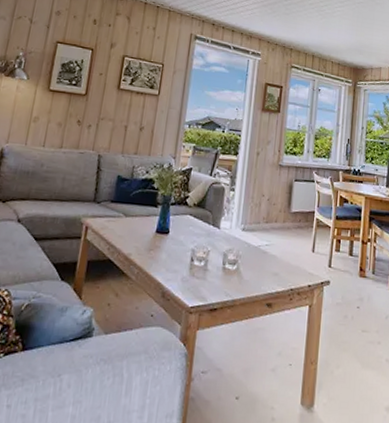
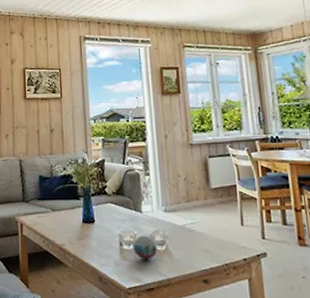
decorative orb: none [204,252,229,279] -> present [133,235,158,260]

